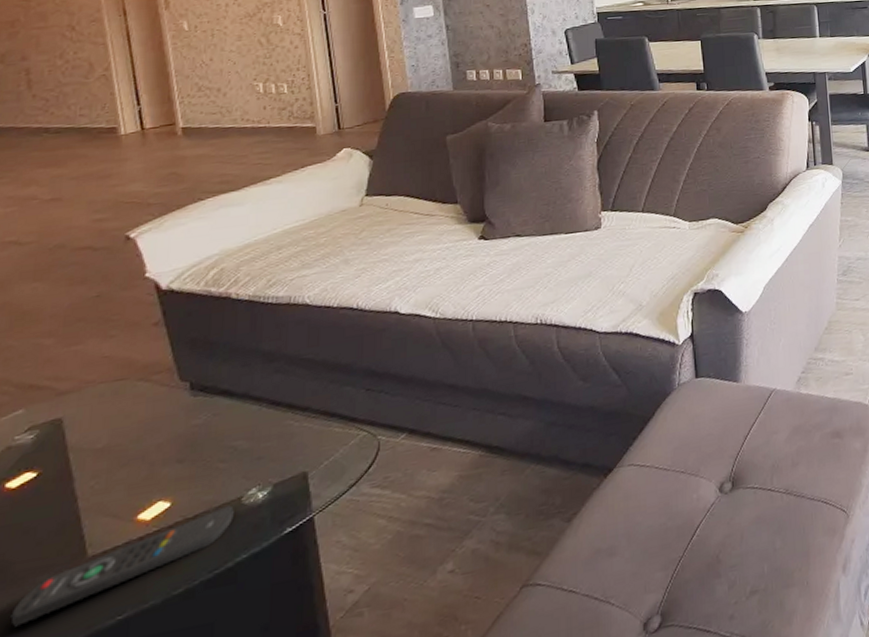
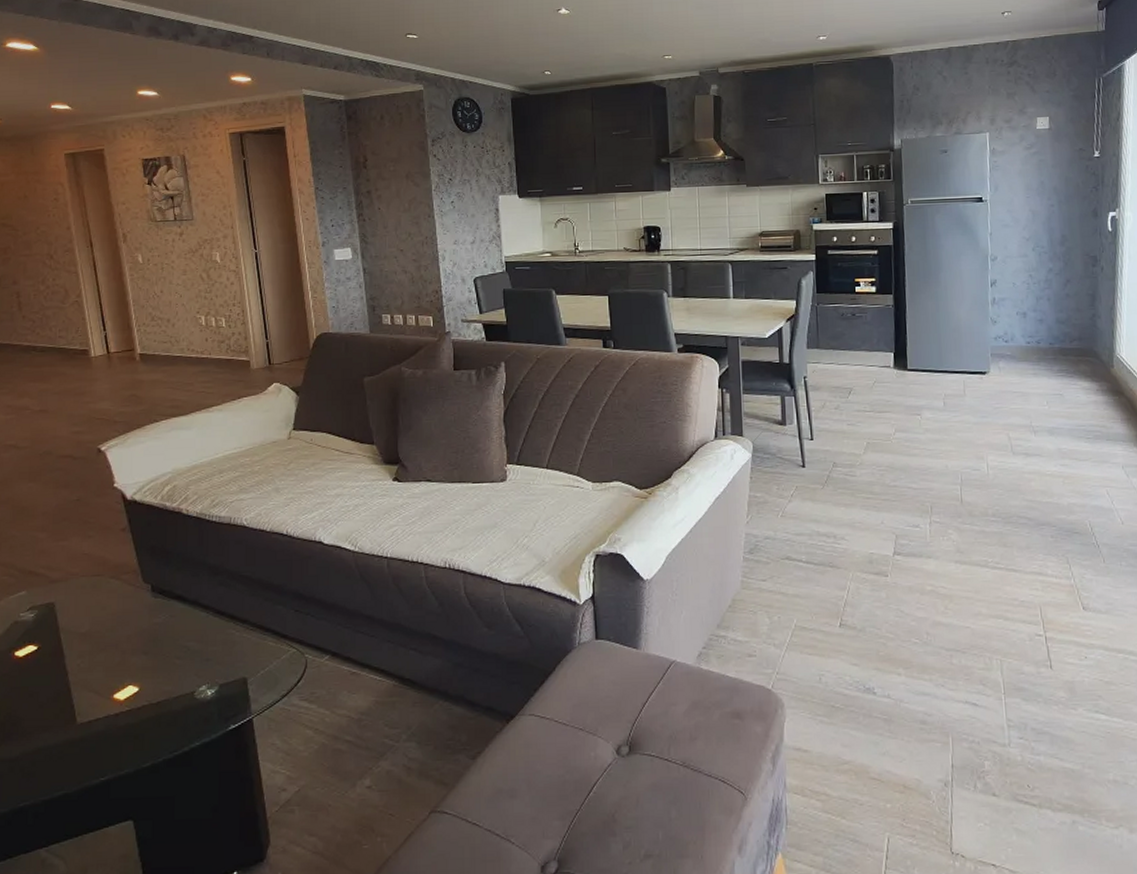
remote control: present [10,505,234,627] -> none [22,698,188,772]

